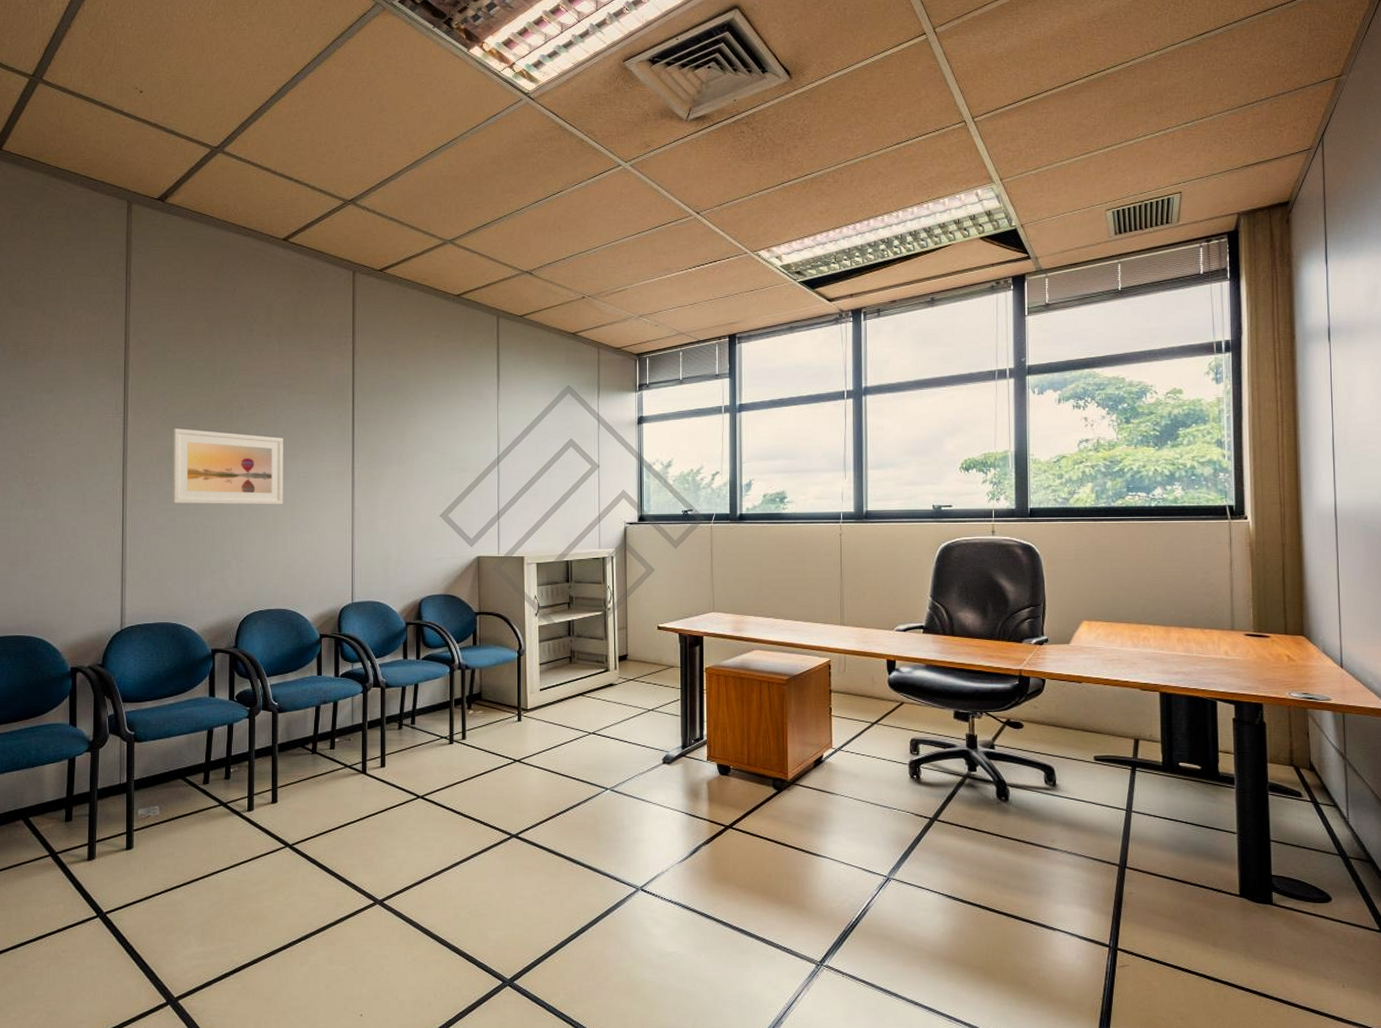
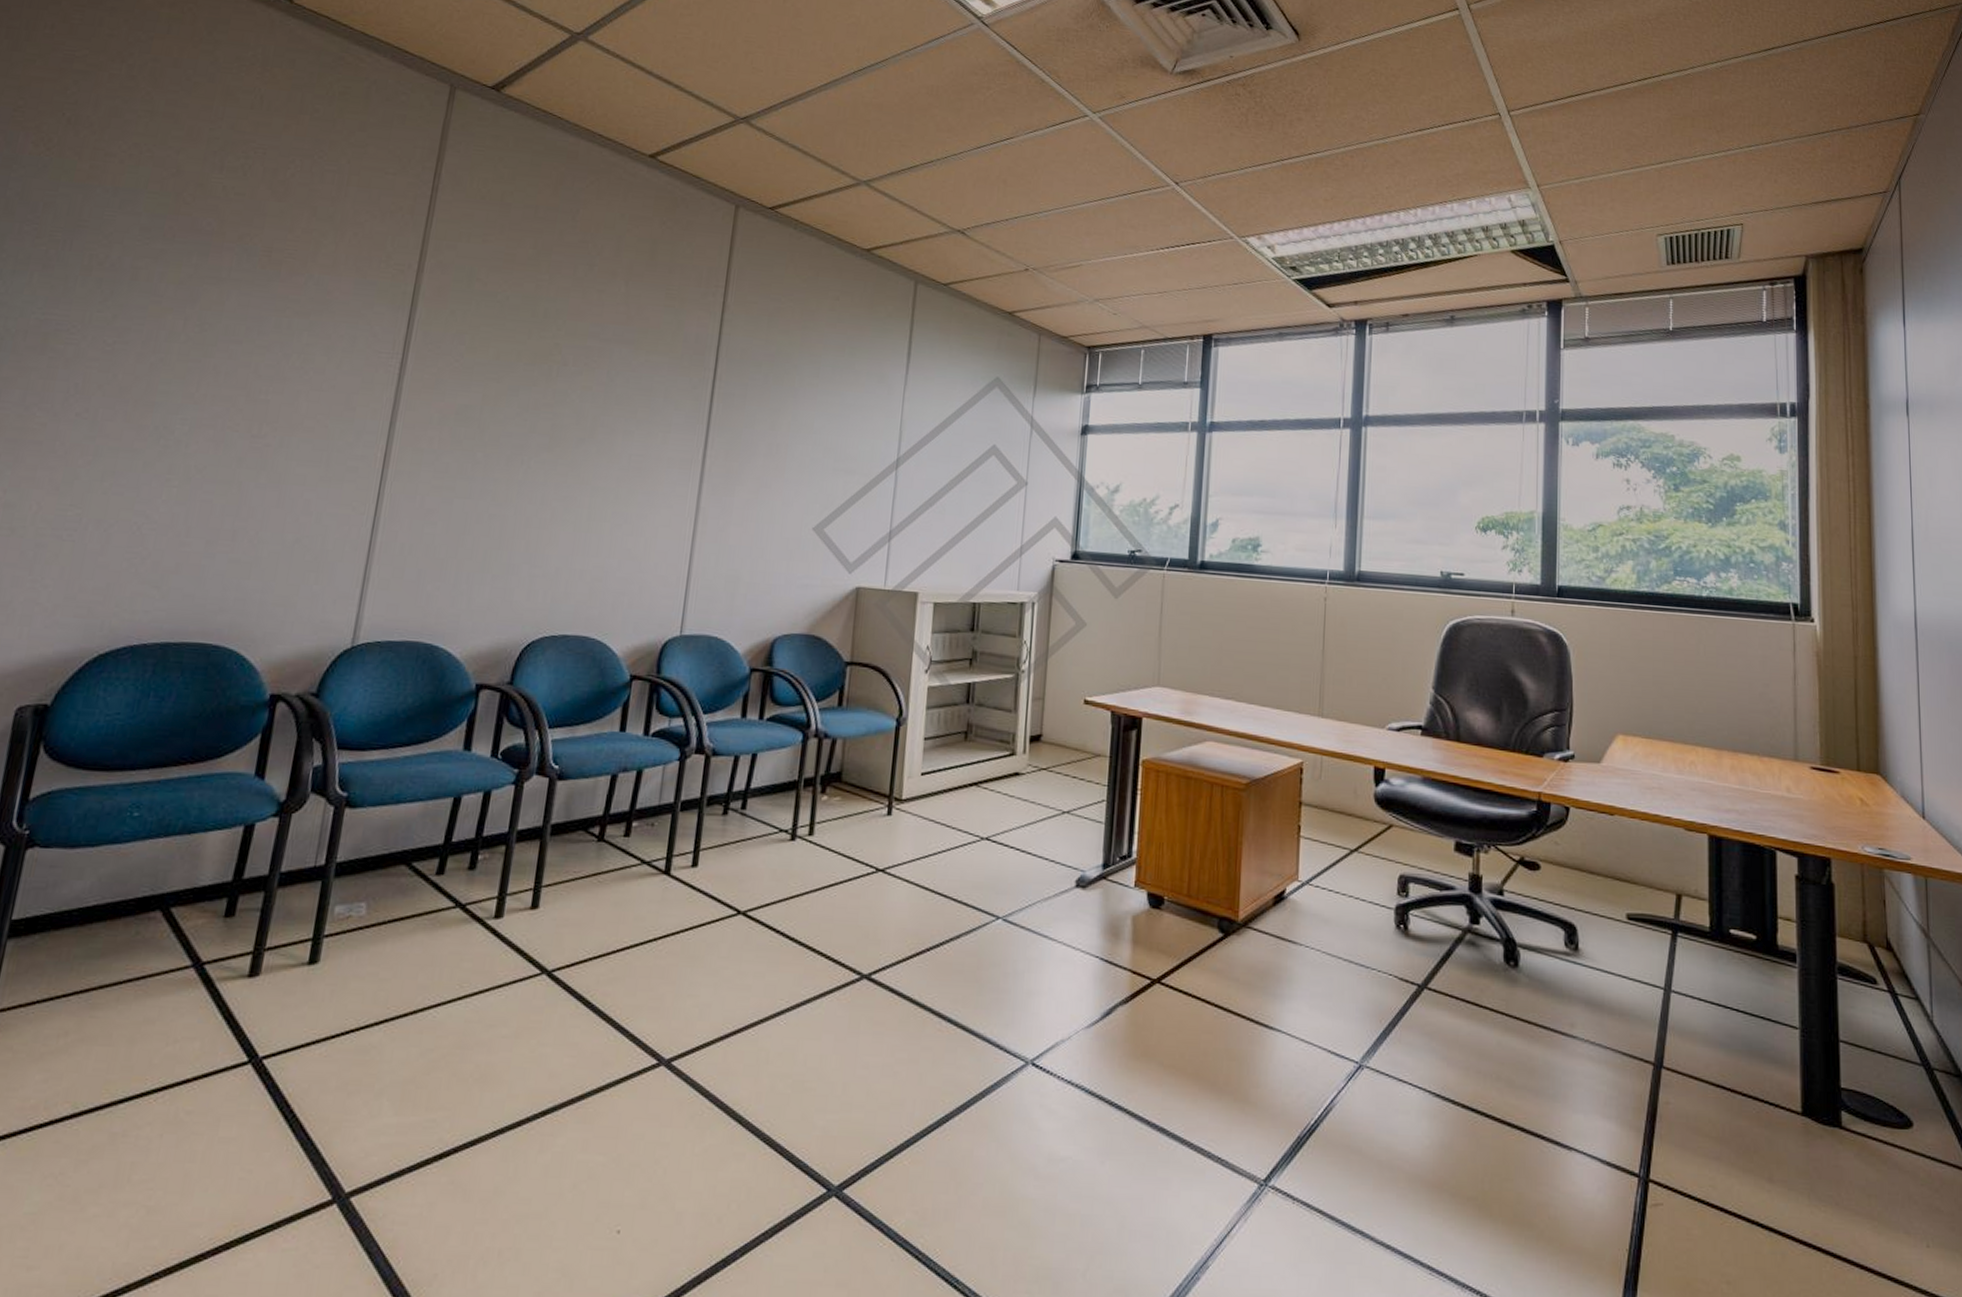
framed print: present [172,428,283,505] -> none [451,381,616,496]

